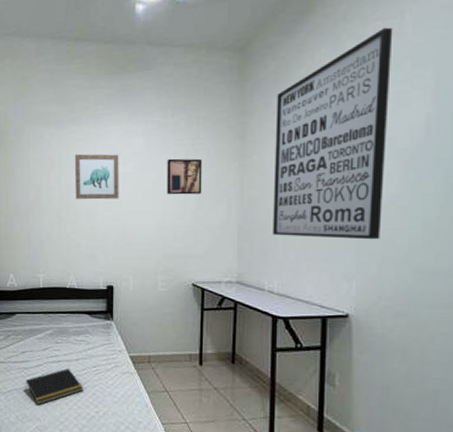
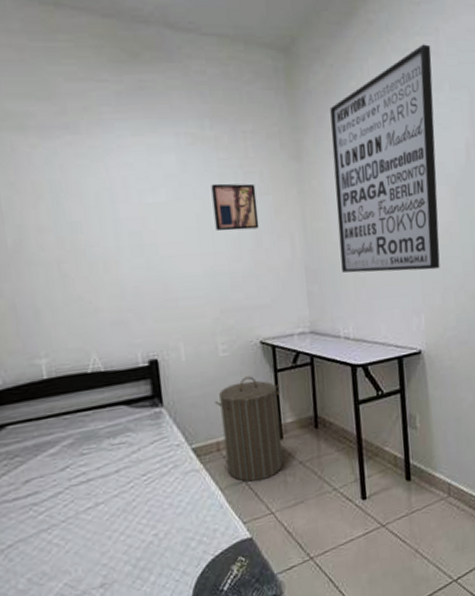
notepad: present [25,368,84,405] -> none [37,486,132,551]
wall art: present [74,154,119,200] -> none [75,176,152,243]
laundry hamper: none [151,310,206,394] -> present [215,376,284,482]

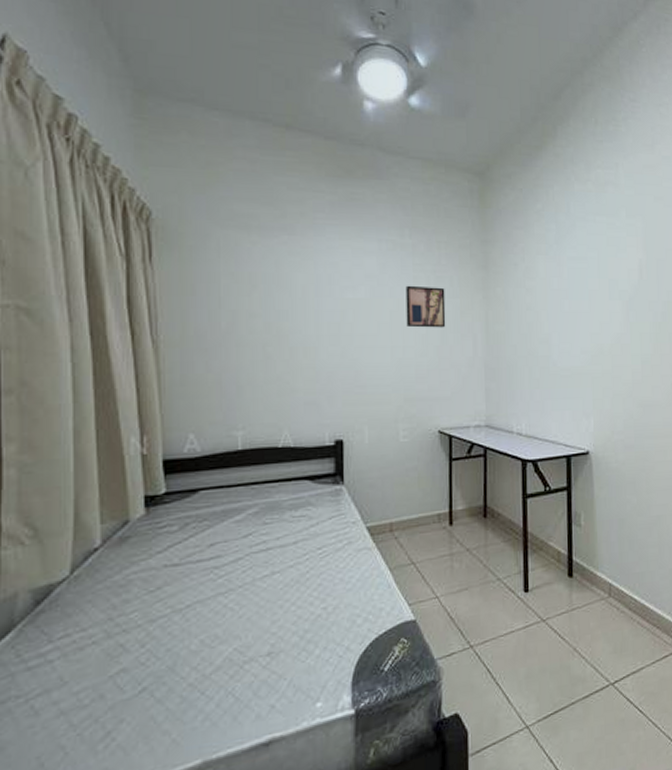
laundry hamper: present [215,376,284,482] -> none [392,462,455,564]
wall art: present [330,44,440,273] -> none [516,176,611,376]

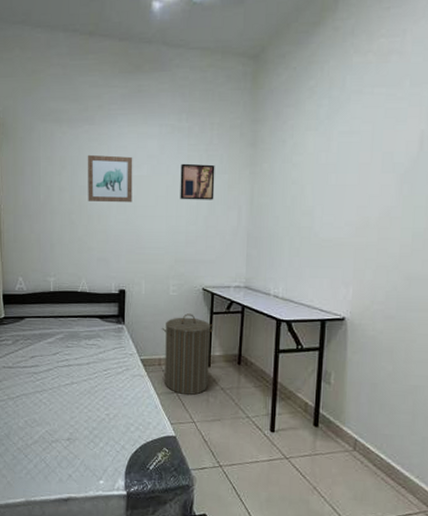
wall art: none [286,271,348,331] -> present [87,154,133,203]
laundry hamper: none [392,462,455,564] -> present [162,313,214,395]

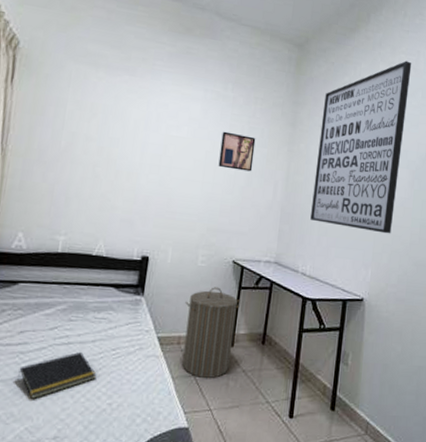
notepad: none [34,372,94,409] -> present [16,351,97,399]
wall art: present [87,154,133,203] -> none [118,106,174,163]
wall art: none [280,45,395,248] -> present [310,60,412,234]

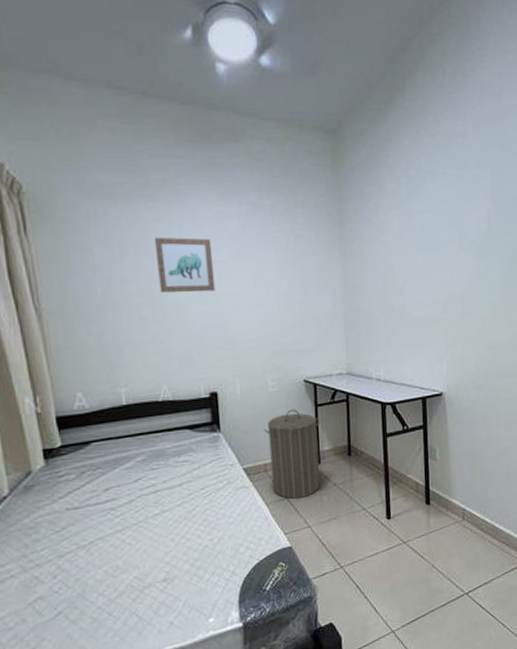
notepad: present [16,351,97,399] -> none [113,496,192,549]
wall art: none [118,106,174,163] -> present [154,237,216,293]
wall art: present [218,131,256,172] -> none [266,245,306,286]
wall art: present [310,60,412,234] -> none [370,128,462,324]

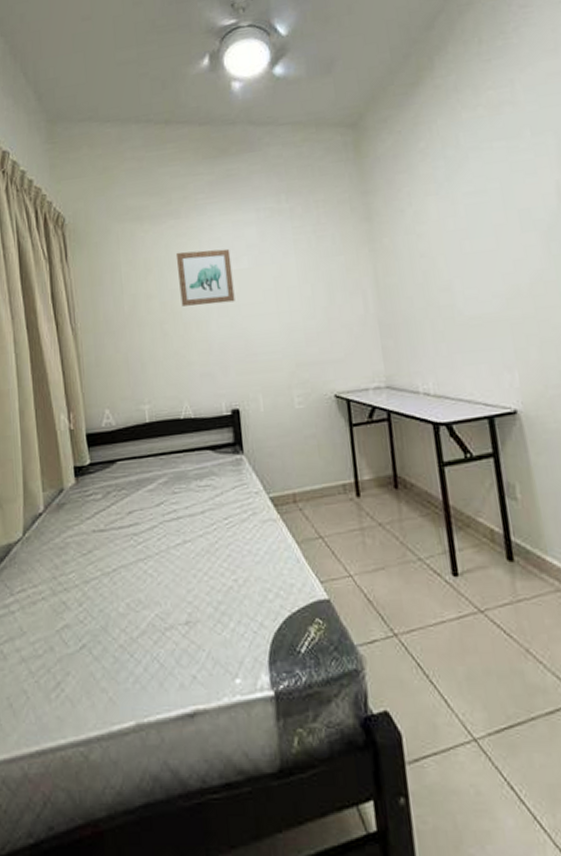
laundry hamper: present [264,409,321,499] -> none [291,429,362,539]

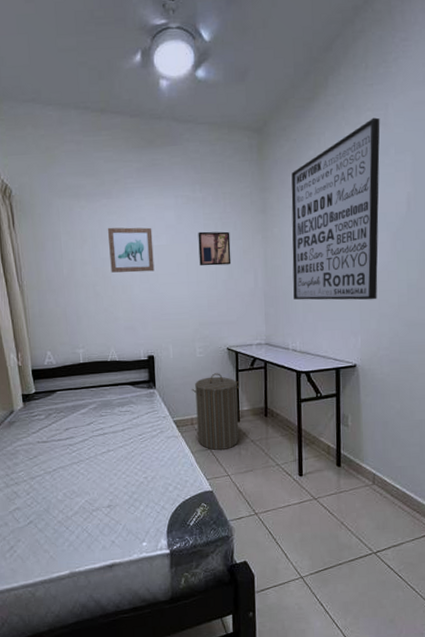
wall art: none [287,246,332,292] -> present [198,231,231,266]
laundry hamper: none [291,429,362,539] -> present [192,373,241,450]
wall art: none [399,96,534,327] -> present [291,117,380,300]

